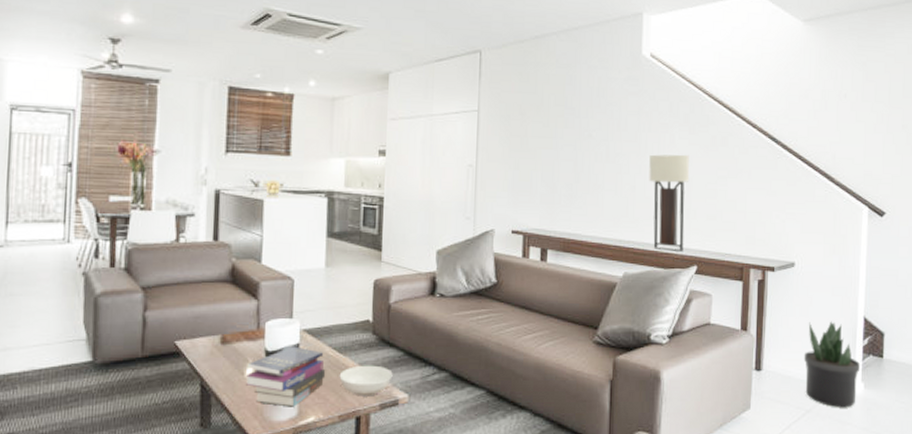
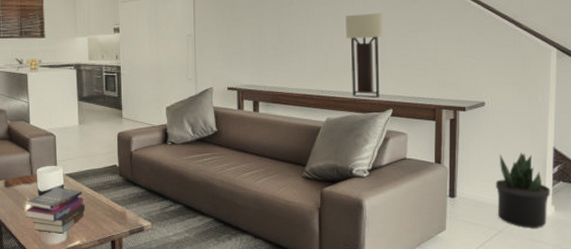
bowl: present [339,365,393,397] -> none [96,200,138,225]

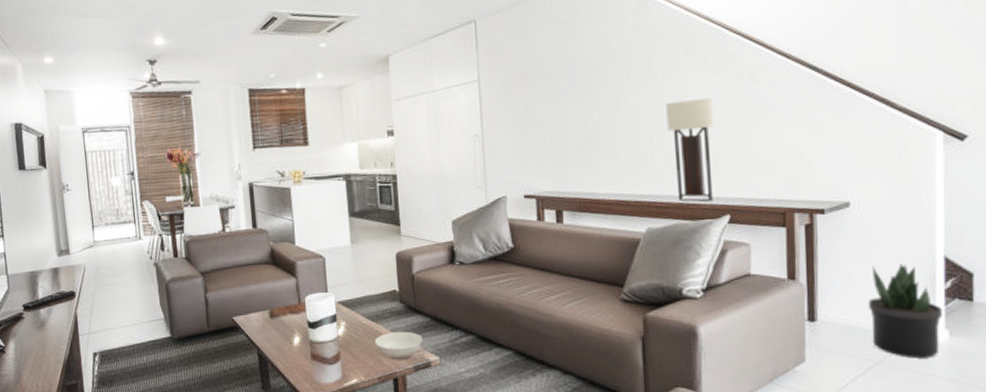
books: present [26,187,86,234] -> none [294,317,363,371]
bowl: none [96,200,138,225] -> present [374,331,423,360]

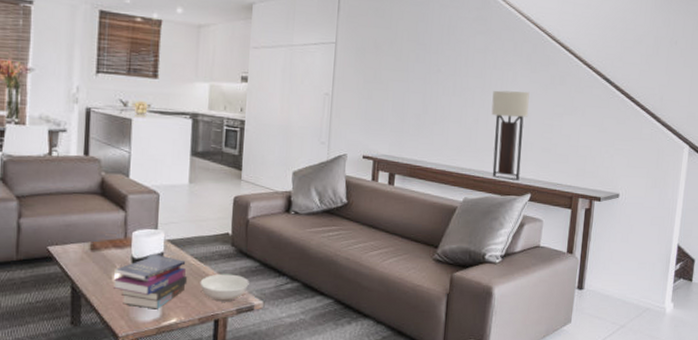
books: none [294,317,363,371] -> present [114,255,188,310]
planter: present [868,263,943,357] -> none [621,247,672,323]

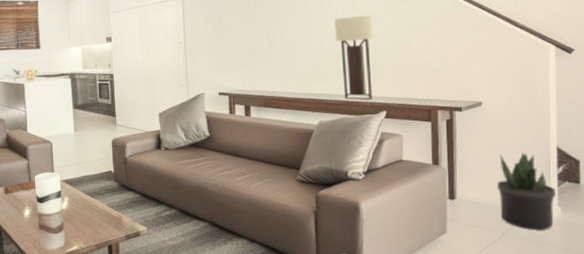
books: present [114,255,188,310] -> none [25,193,83,239]
bowl: present [200,274,249,302] -> none [92,205,133,230]
planter: none [621,247,672,323] -> present [496,152,557,229]

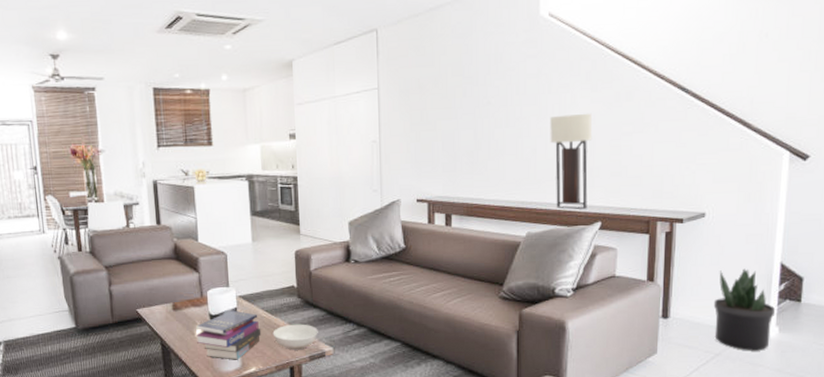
books: none [25,193,83,239] -> present [196,310,262,360]
bowl: none [92,205,133,230] -> present [272,324,318,350]

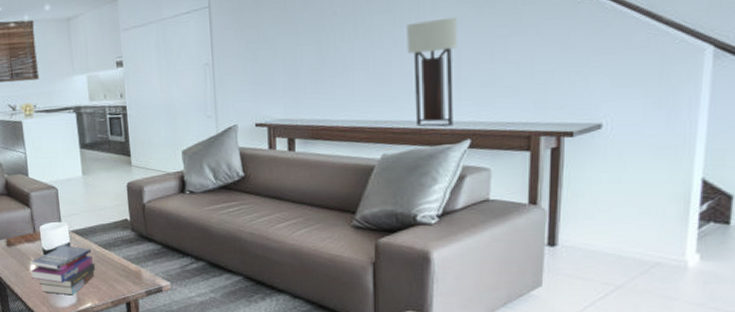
bowl: present [272,324,318,350] -> none [107,258,154,285]
planter: present [713,268,776,350] -> none [613,187,696,281]

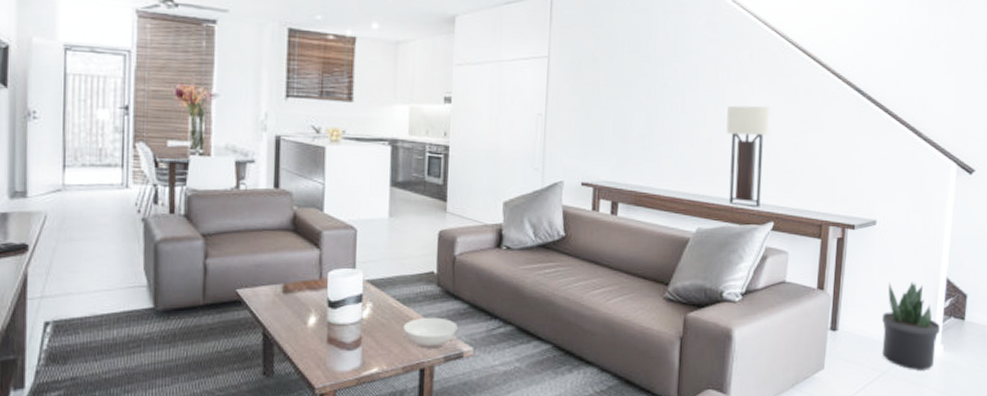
books: present [30,245,96,296] -> none [309,297,390,358]
bowl: none [107,258,154,285] -> present [403,317,458,349]
planter: none [613,187,696,281] -> present [881,281,941,369]

